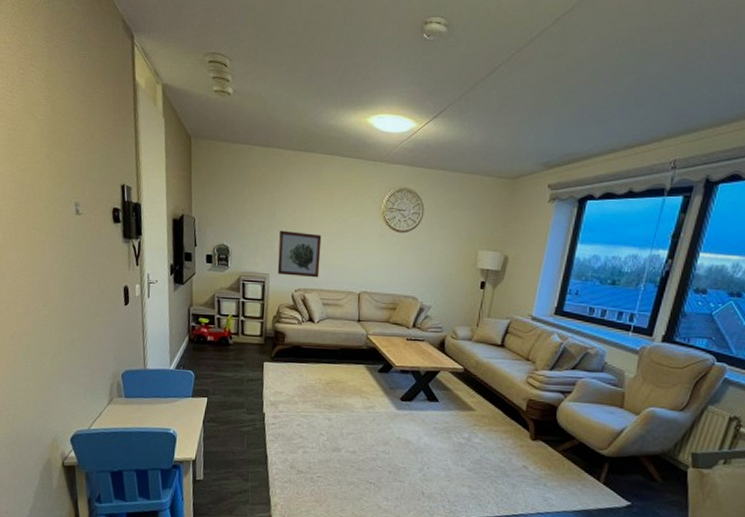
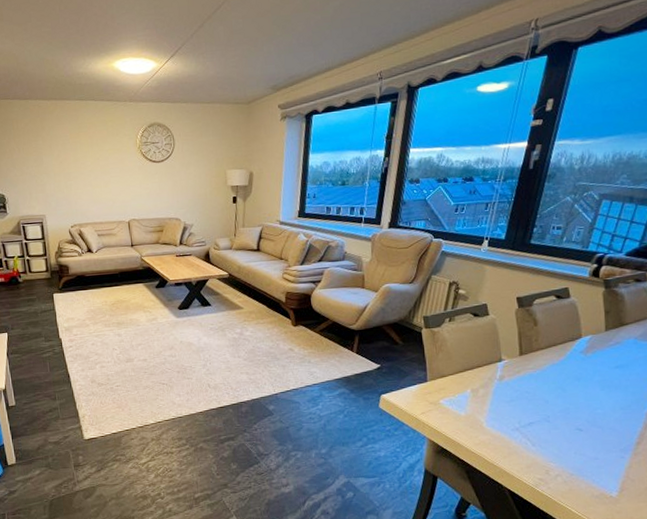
wall art: present [277,230,322,278] -> none [49,173,91,215]

